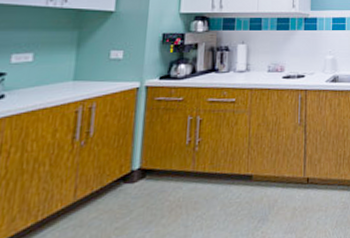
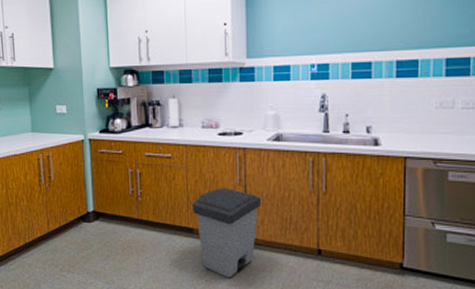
trash can: none [253,129,320,225] -> present [192,187,262,277]

